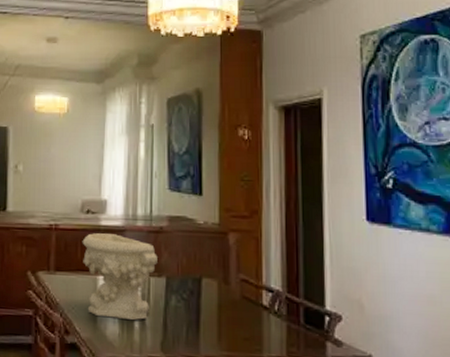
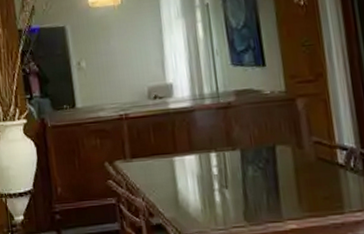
decorative bowl: present [82,233,157,321] -> none [153,115,230,196]

